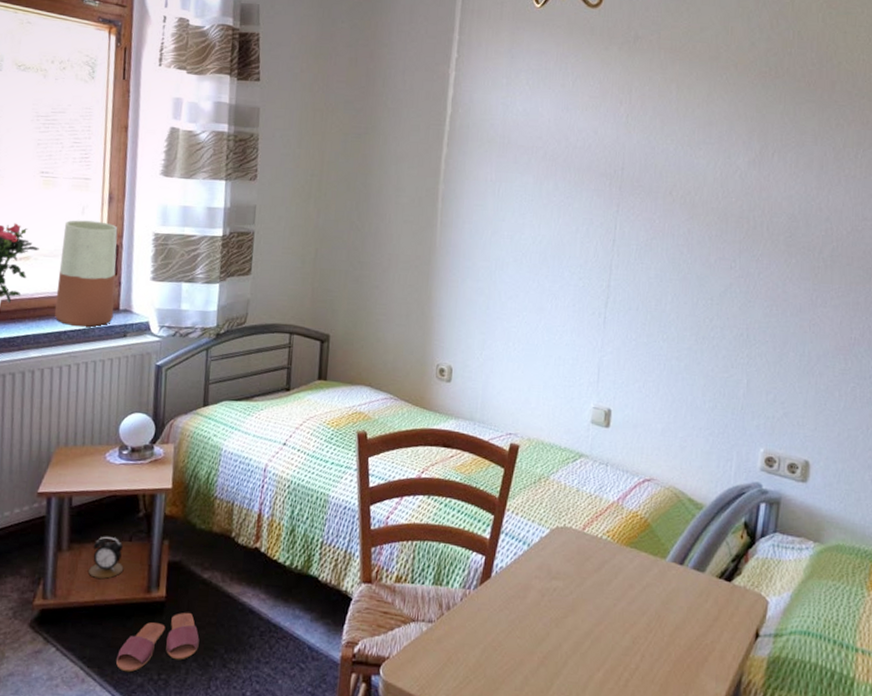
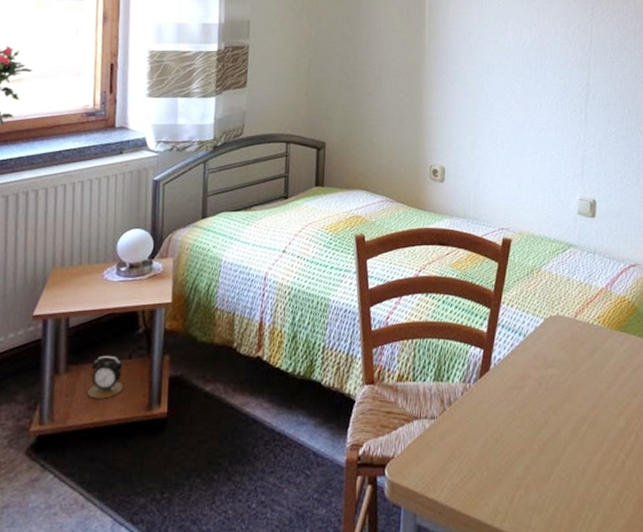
vase: present [54,220,118,327] -> none [48,40,113,145]
slippers: present [116,612,200,673] -> none [117,427,203,494]

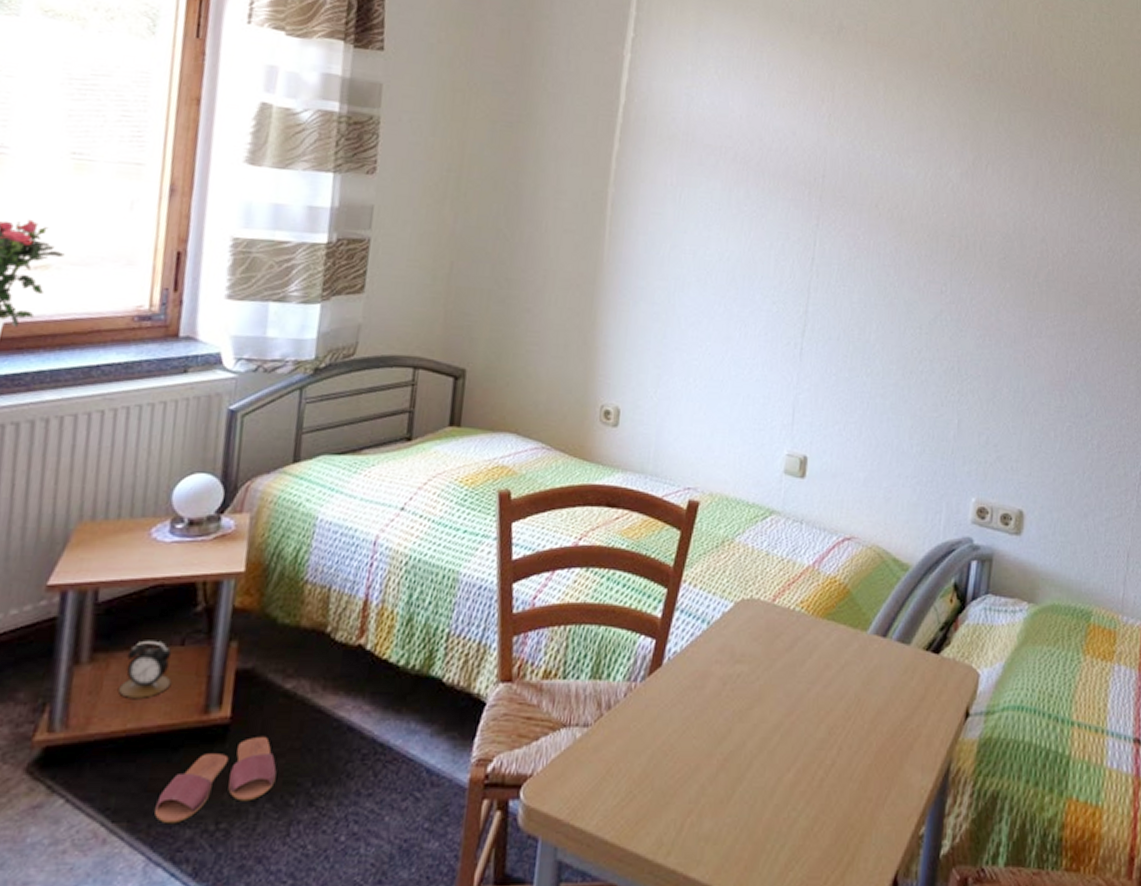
slippers: none [117,427,203,494] -> present [154,736,277,824]

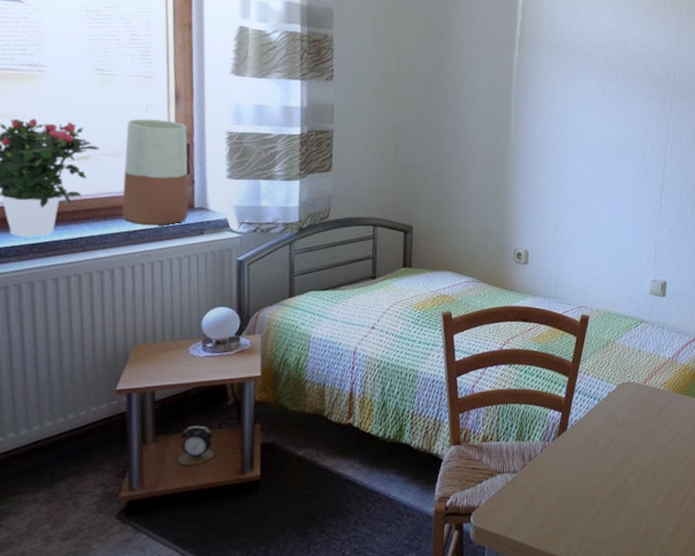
vase: none [82,217,182,359] -> present [121,119,189,225]
slippers: present [154,736,277,824] -> none [213,487,297,549]

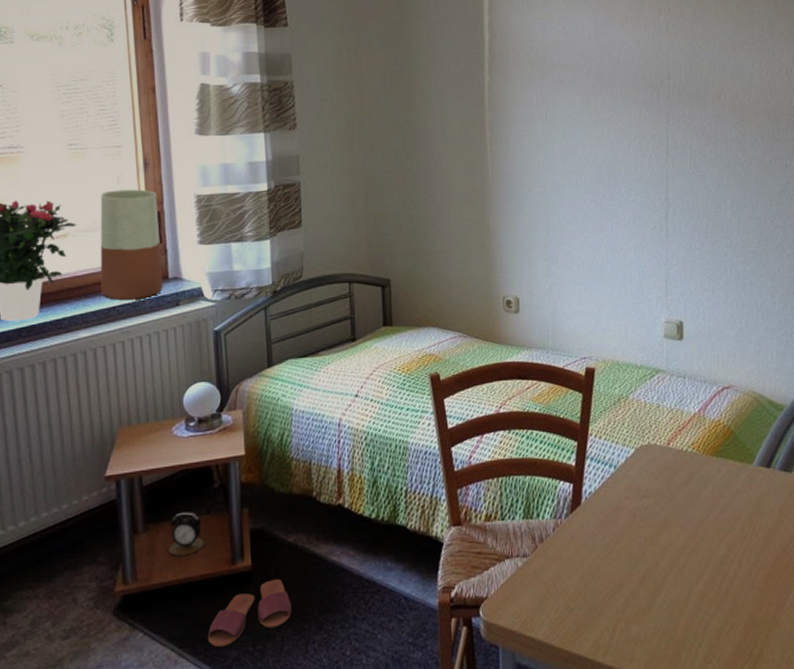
slippers: none [213,487,297,549] -> present [208,578,292,648]

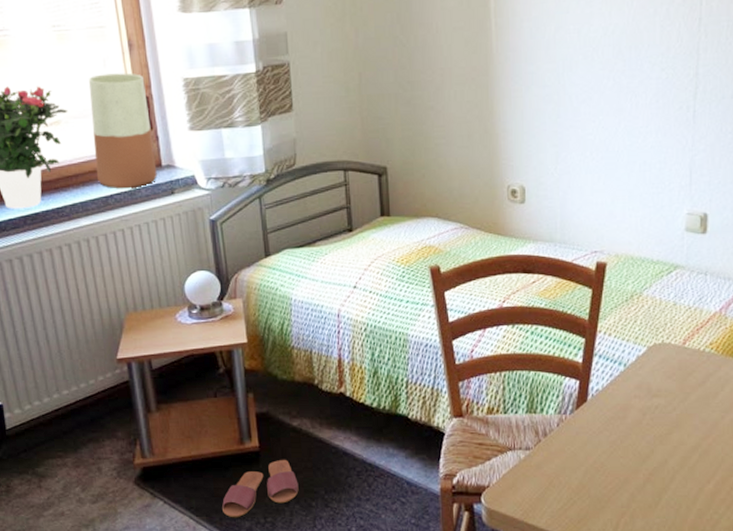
alarm clock: present [169,512,205,556] -> none [180,394,214,434]

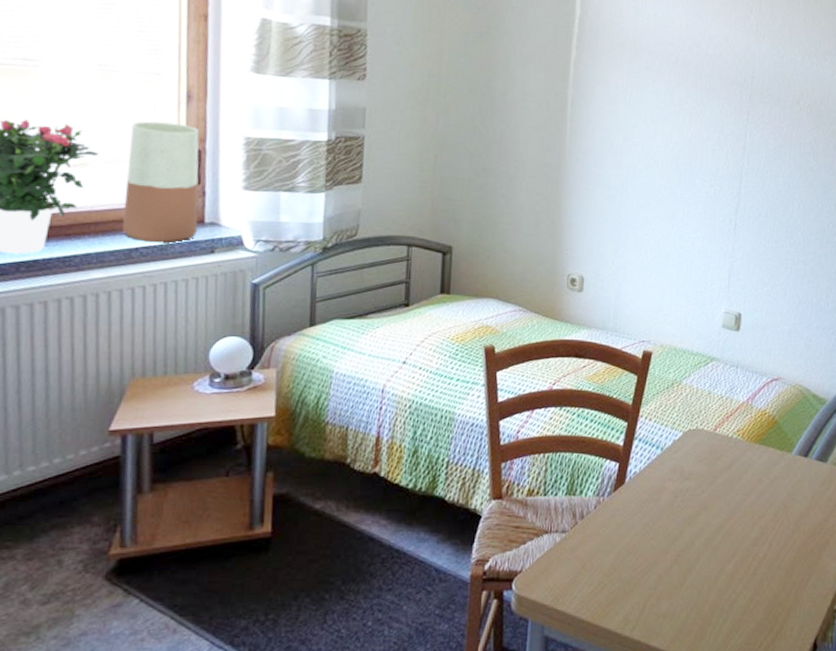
slippers: present [222,459,299,518] -> none [214,546,312,617]

